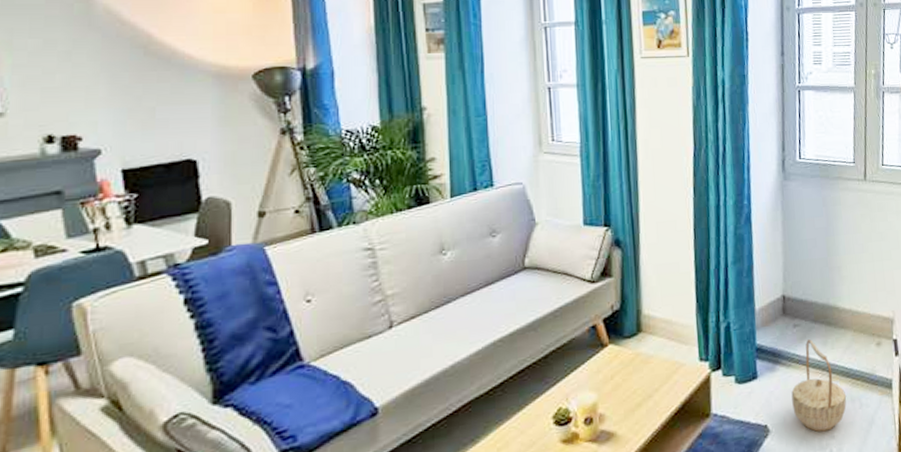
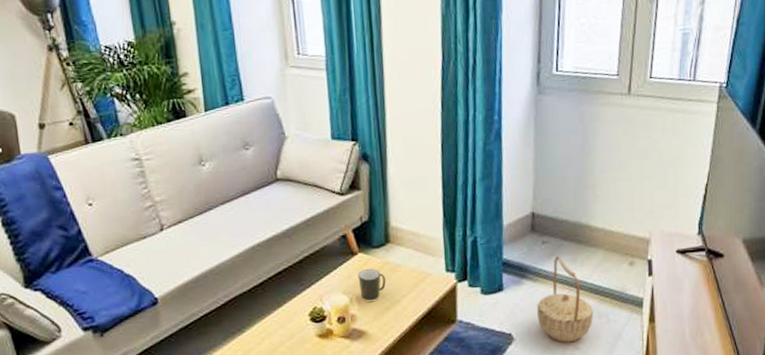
mug: none [607,360,637,400] -> present [357,268,386,303]

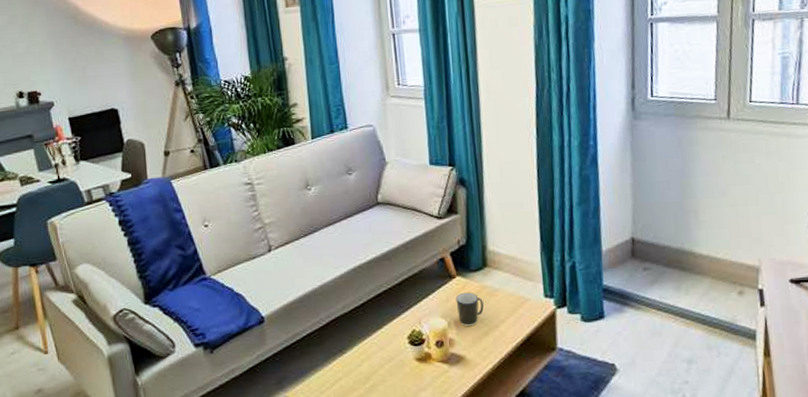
basket: present [537,256,594,343] -> none [640,284,703,376]

